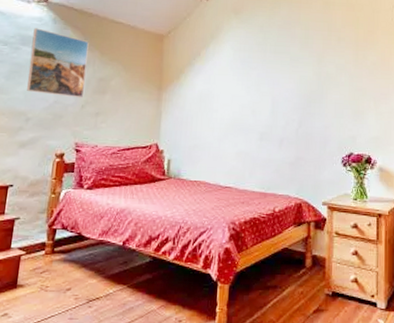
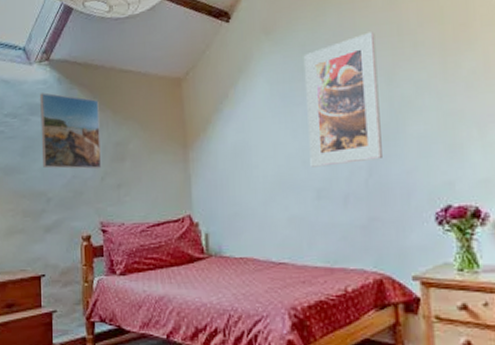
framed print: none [258,25,313,117] -> present [303,31,382,167]

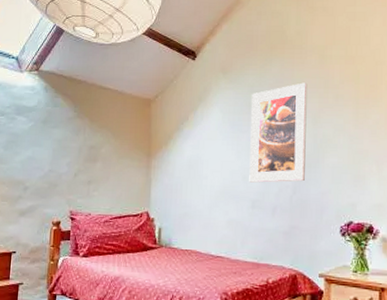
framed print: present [40,92,102,170] -> none [24,97,79,167]

